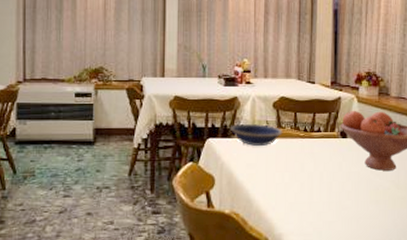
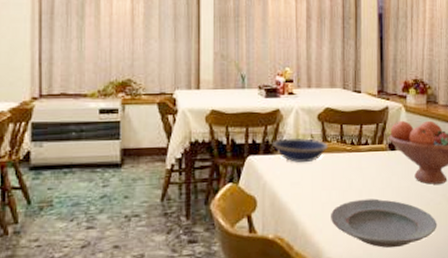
plate: none [283,182,386,228] -> present [331,198,438,248]

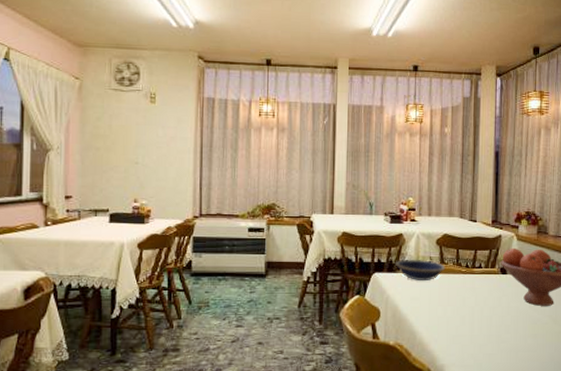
plate: present [331,198,438,248] -> none [445,316,543,360]

